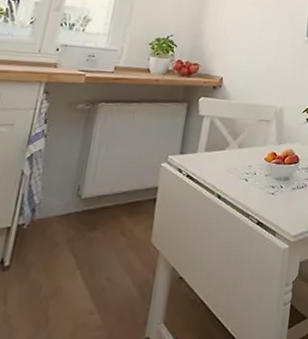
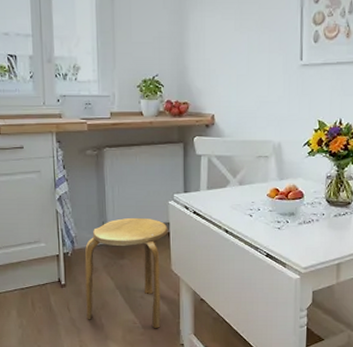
stool: none [28,180,156,319] -> present [84,217,168,328]

